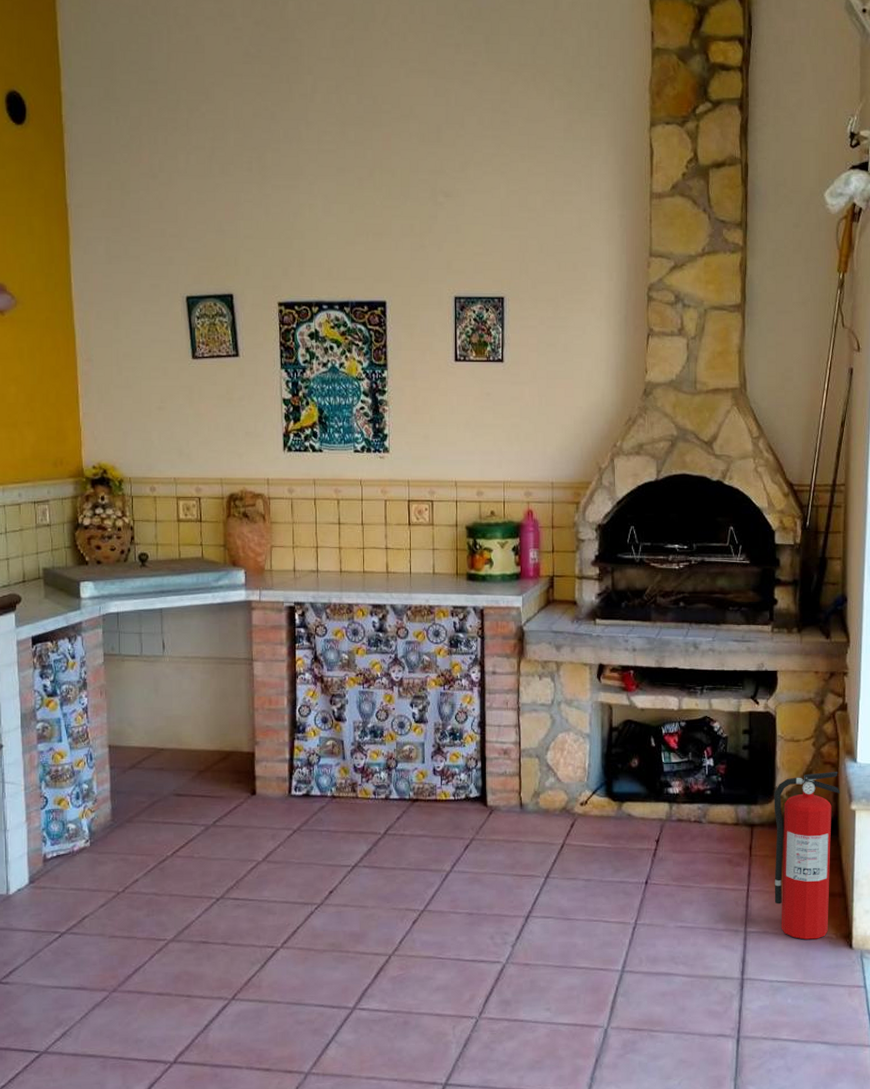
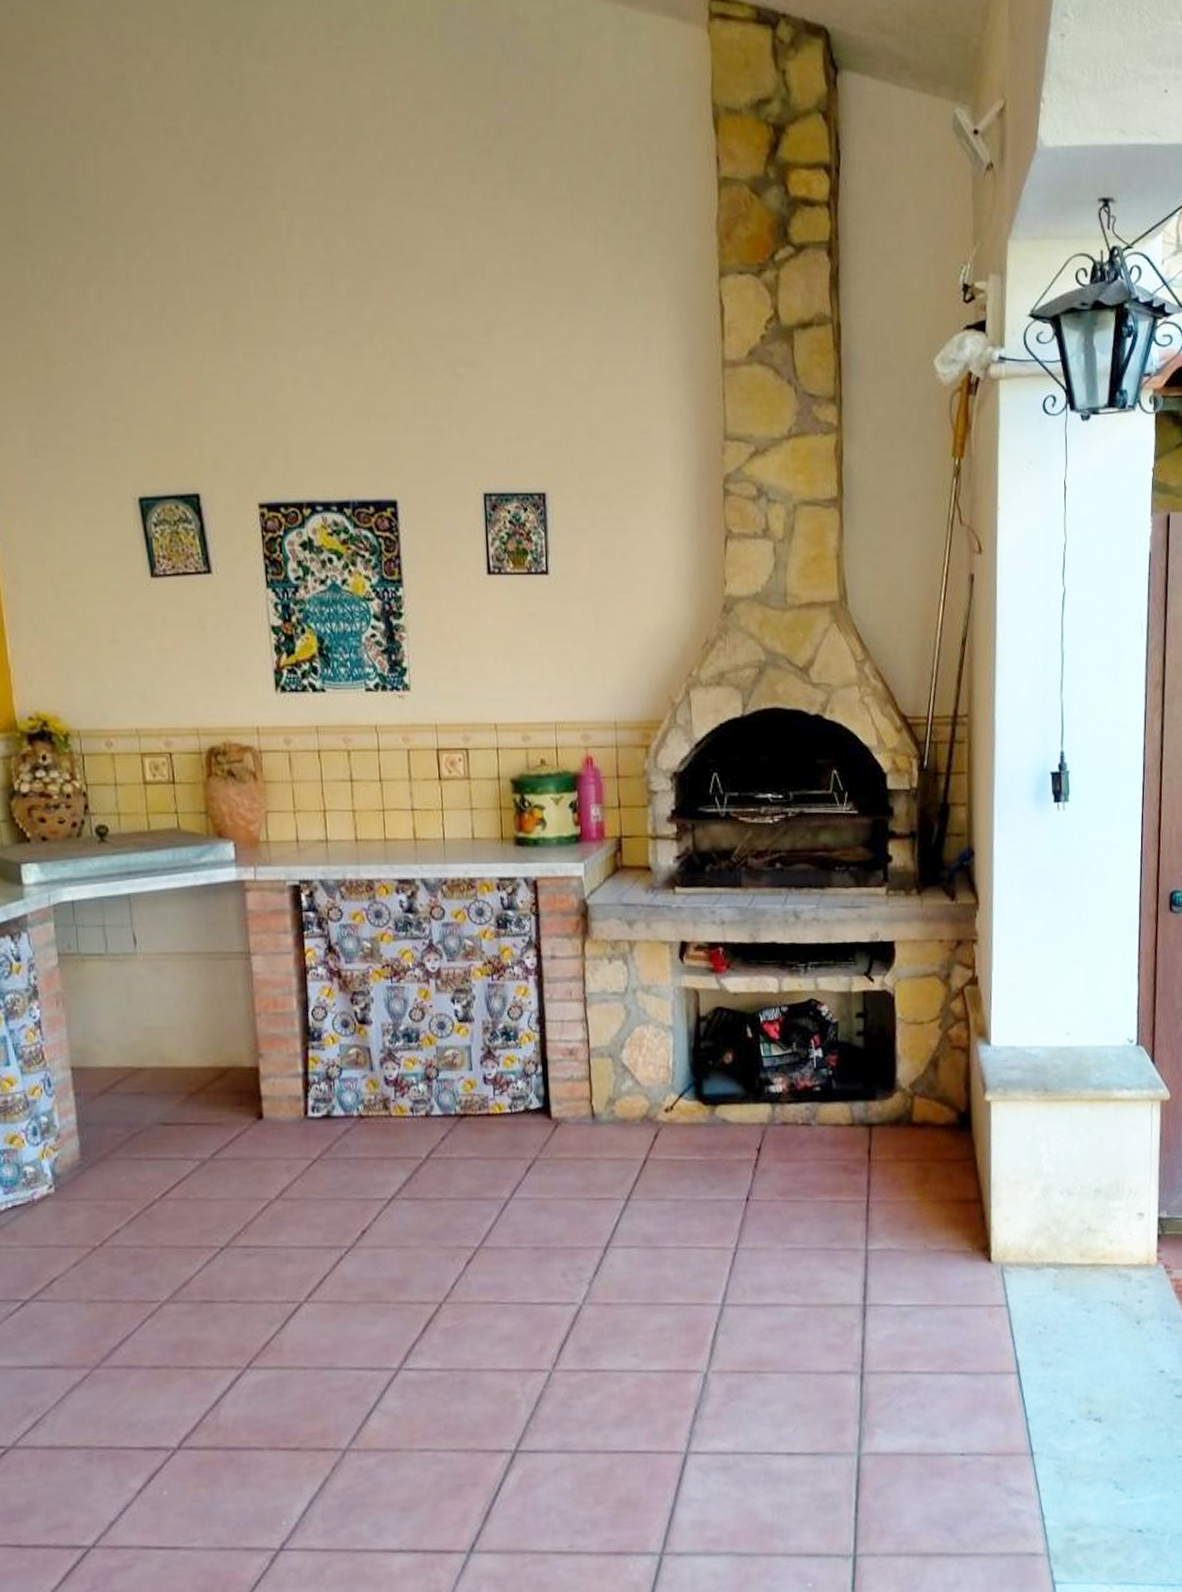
fire extinguisher: present [774,772,840,940] -> none [895,1057,973,1255]

